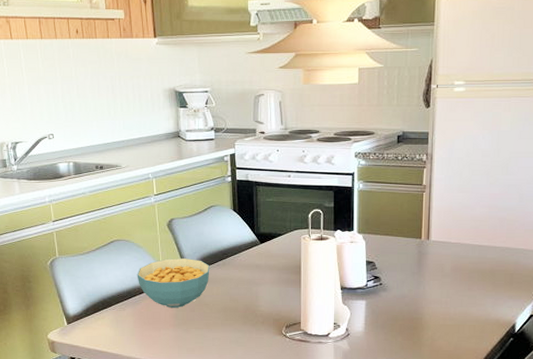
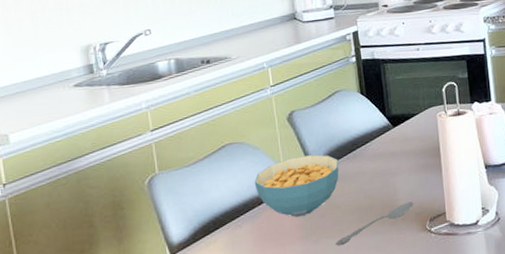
spoon: none [202,309,273,336] -> present [335,201,414,245]

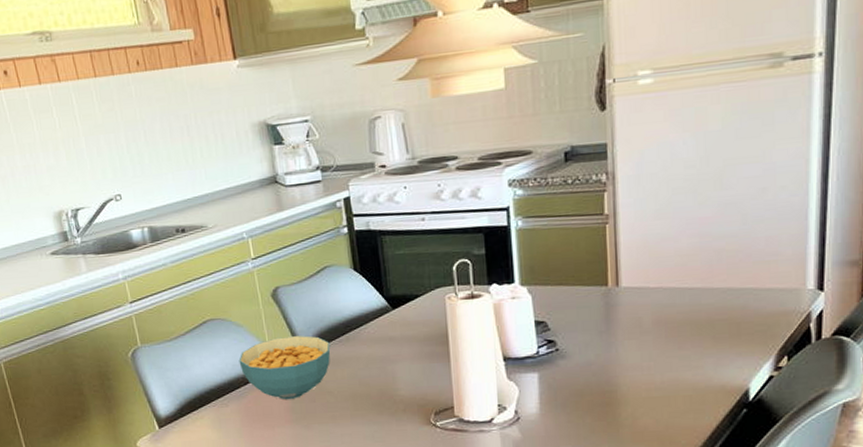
spoon: present [335,201,414,245] -> none [328,392,416,432]

